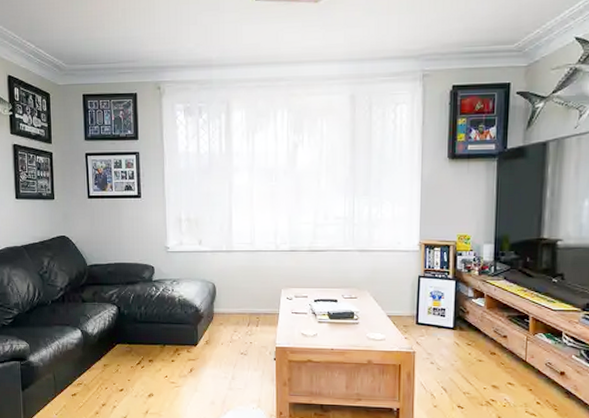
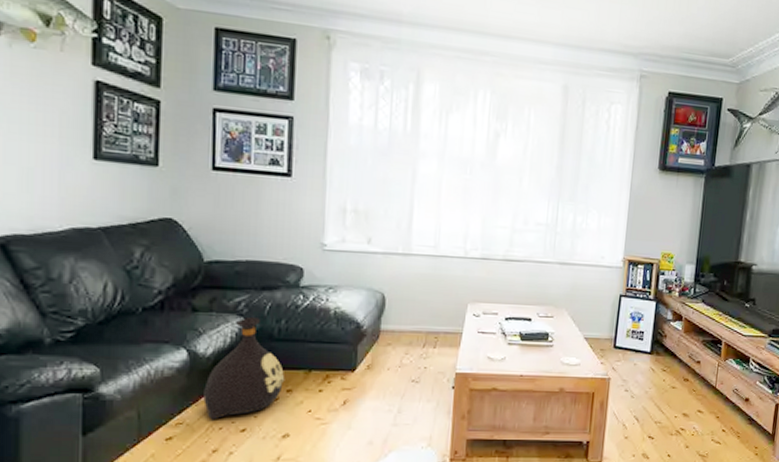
bag: none [94,304,147,382] -> present [203,316,285,420]

